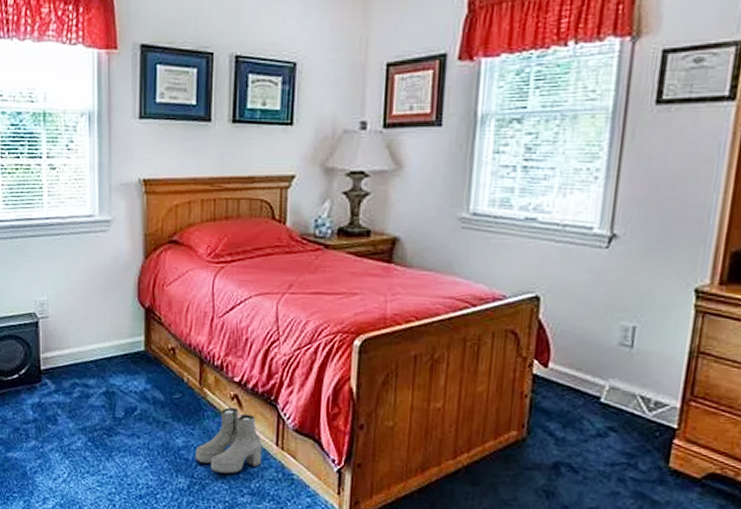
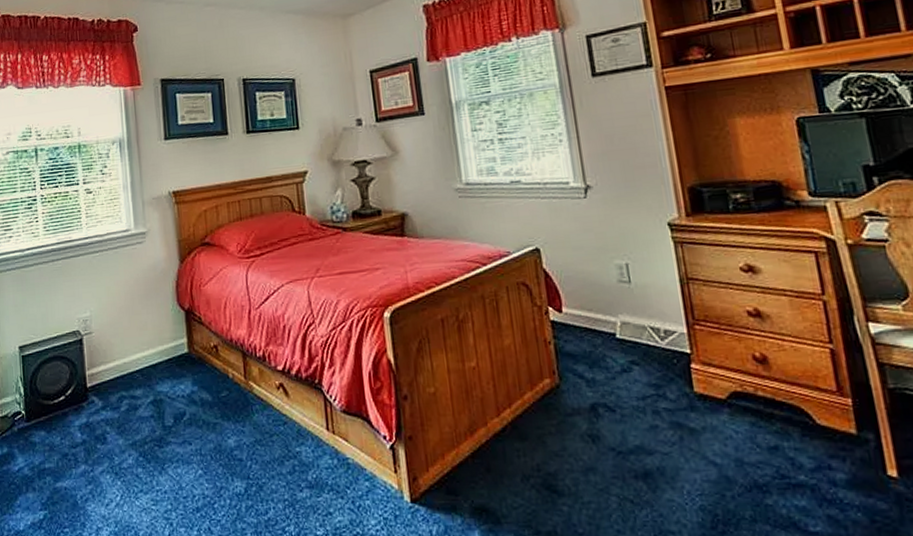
boots: present [195,407,262,474] -> none [248,397,316,469]

